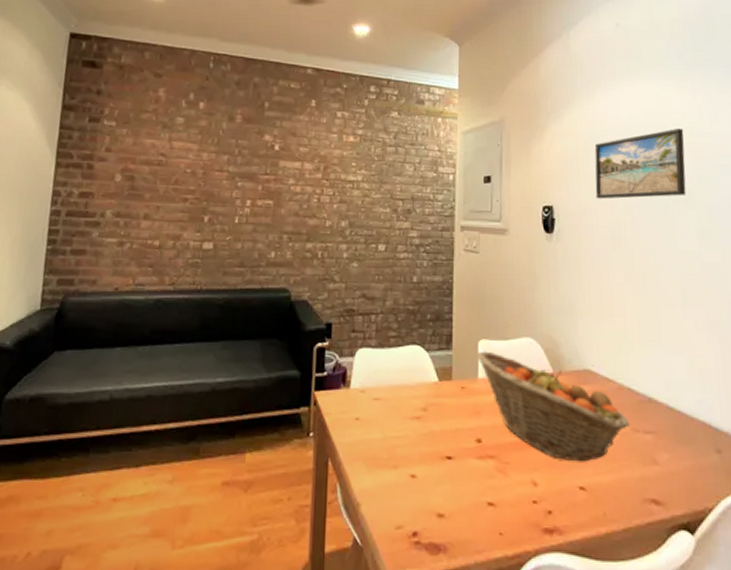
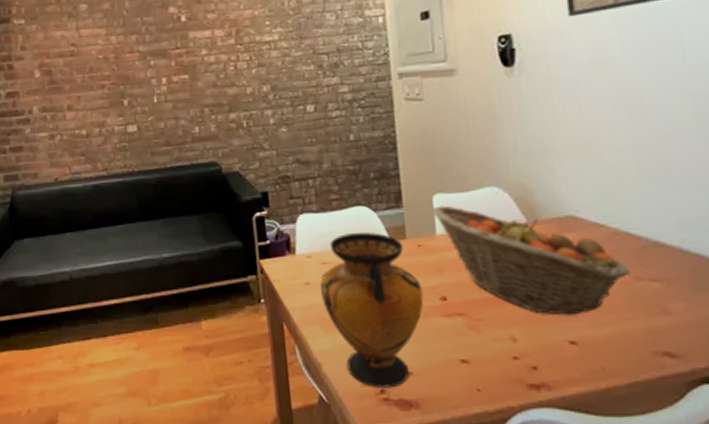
vase: none [369,371,461,531] -> present [320,232,424,388]

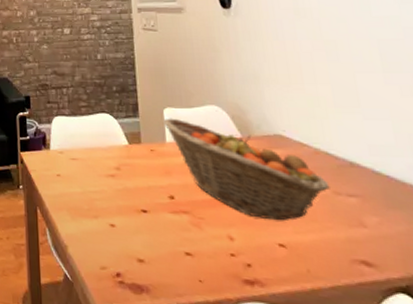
vase: present [320,232,424,388] -> none [69,136,155,273]

